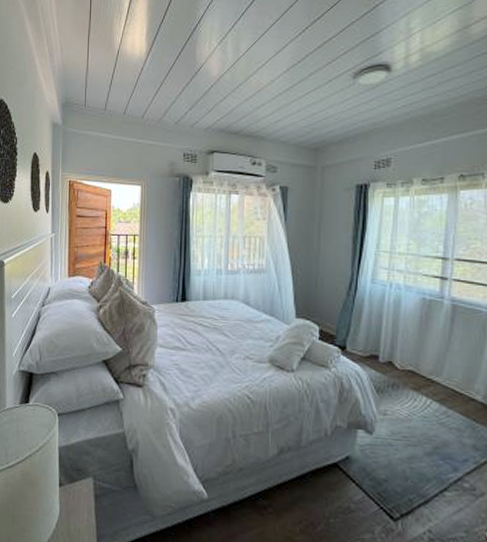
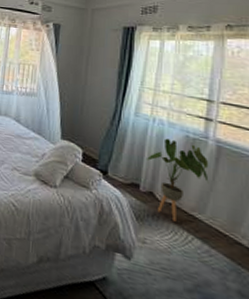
house plant: none [385,303,445,388] -> present [147,138,209,222]

